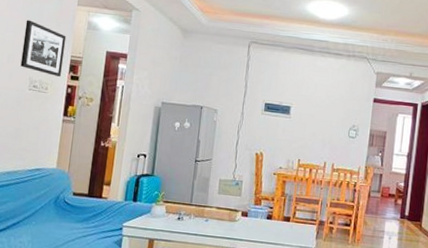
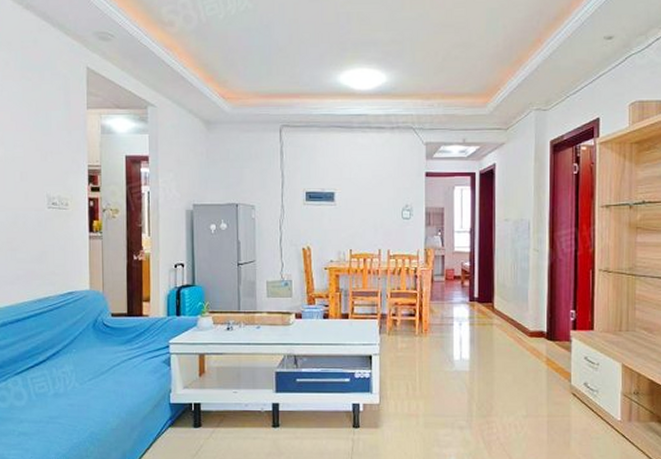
picture frame: present [20,20,67,77] -> none [34,131,81,190]

